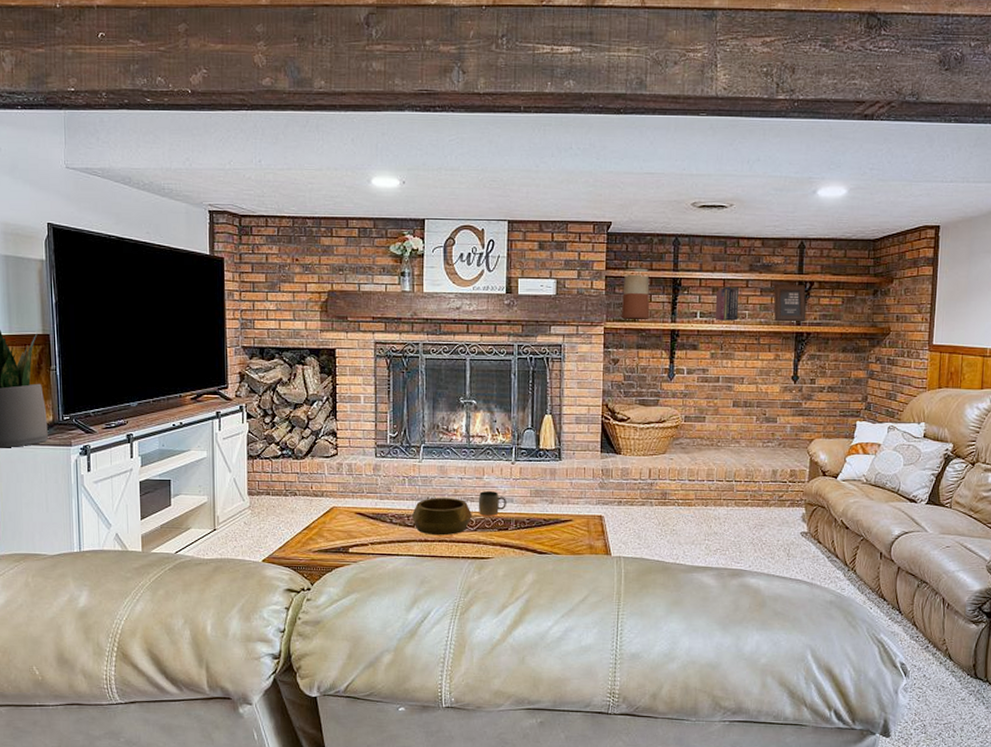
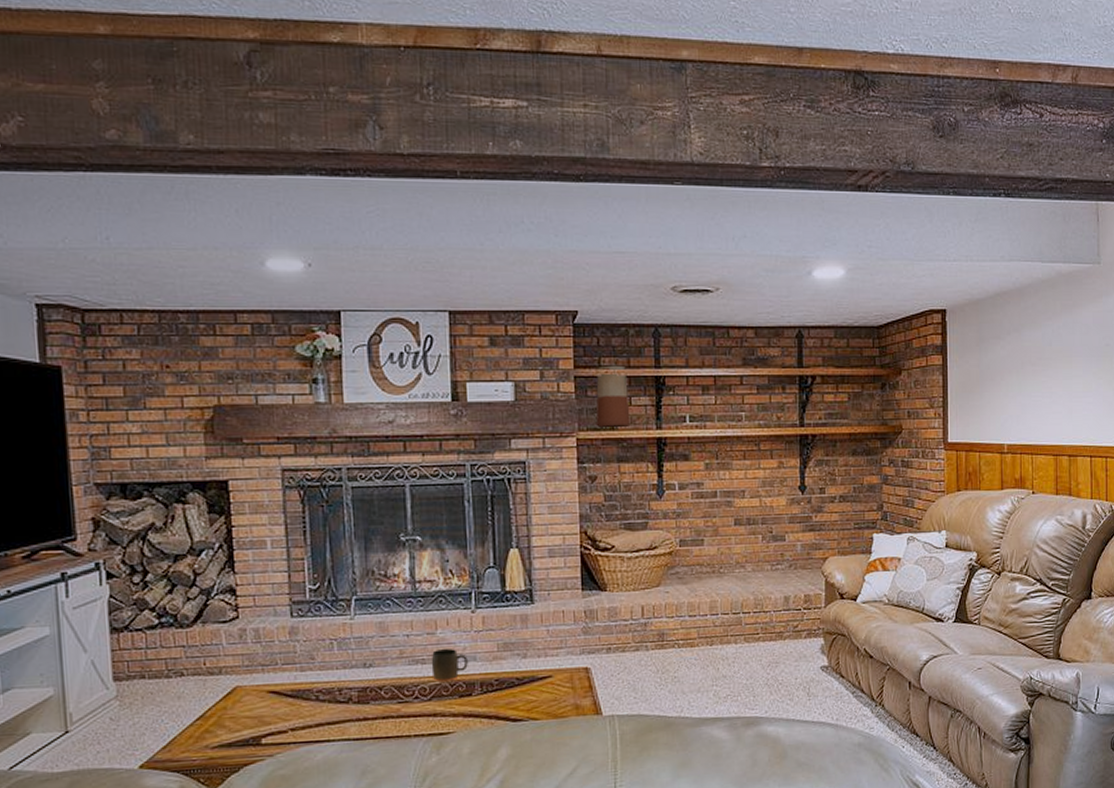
decorative bowl: present [411,498,472,536] -> none [344,661,424,712]
books: present [714,286,739,321] -> none [706,384,733,425]
picture frame: present [773,285,807,322] -> none [771,380,810,424]

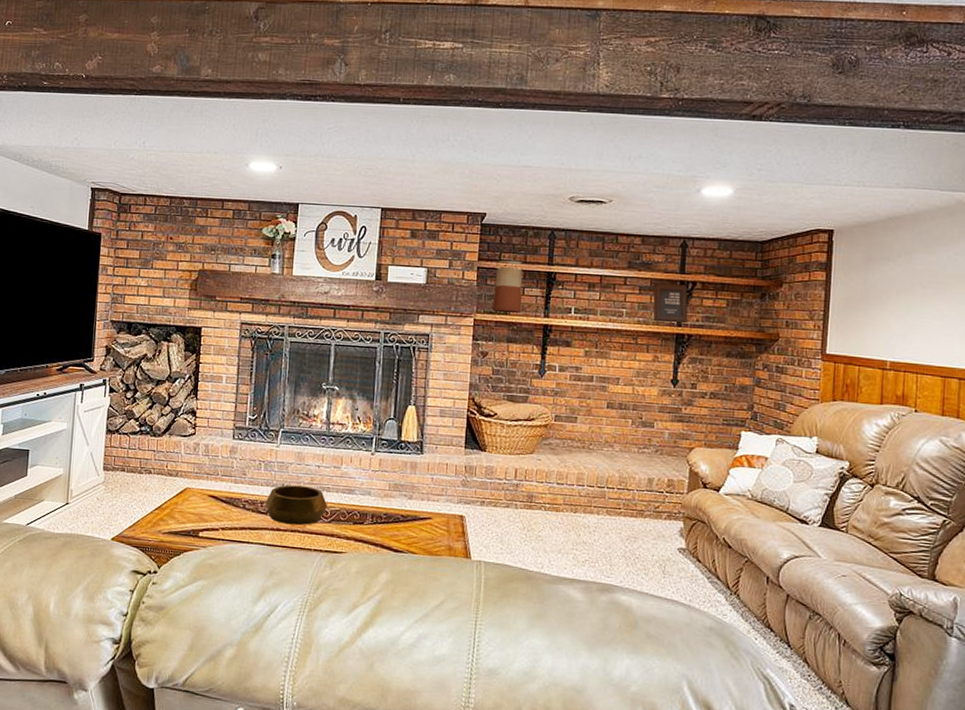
decorative bowl: none [344,661,424,712] -> present [265,485,327,526]
mug: present [431,648,468,682] -> none [334,481,364,509]
picture frame: none [771,380,810,424] -> present [653,283,688,324]

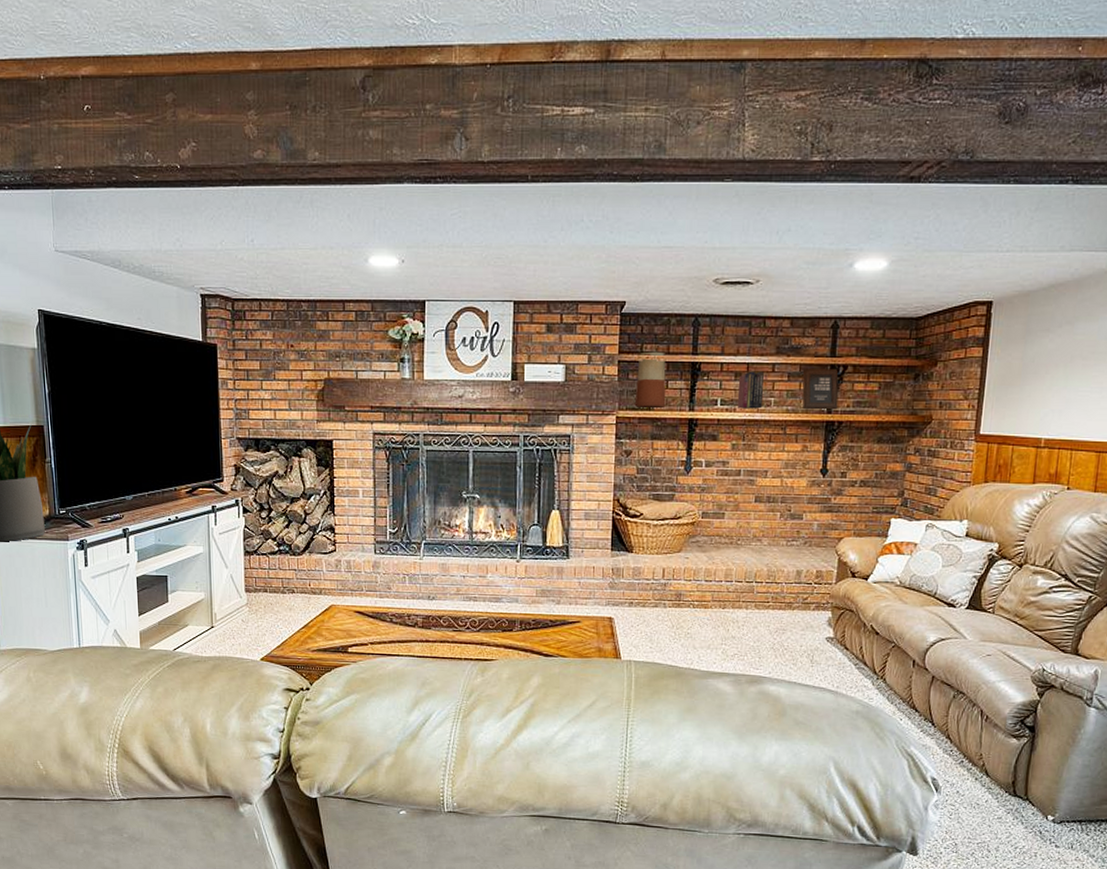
decorative bowl: present [265,485,327,526] -> none [412,596,475,636]
books: none [590,283,616,319] -> present [737,371,764,409]

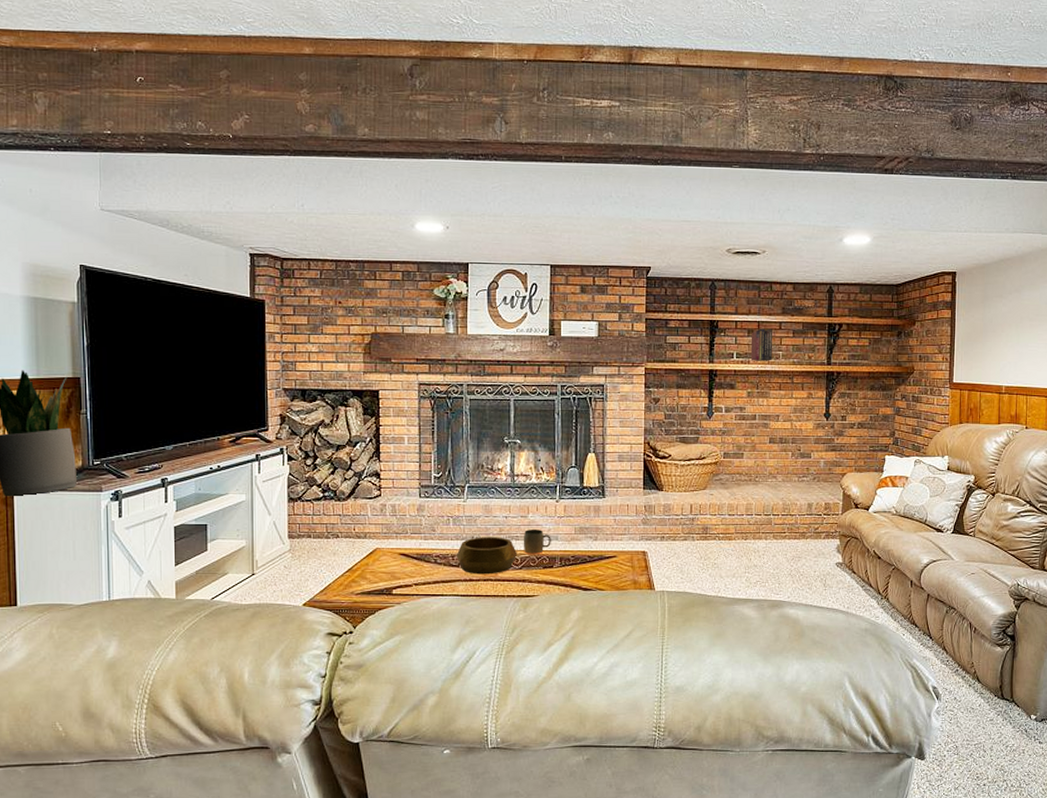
decorative bowl: none [412,596,475,636] -> present [456,537,517,575]
mug: none [481,589,511,617] -> present [523,528,551,555]
vase: present [635,351,666,409] -> none [662,310,689,361]
picture frame: present [802,369,839,410] -> none [805,327,836,362]

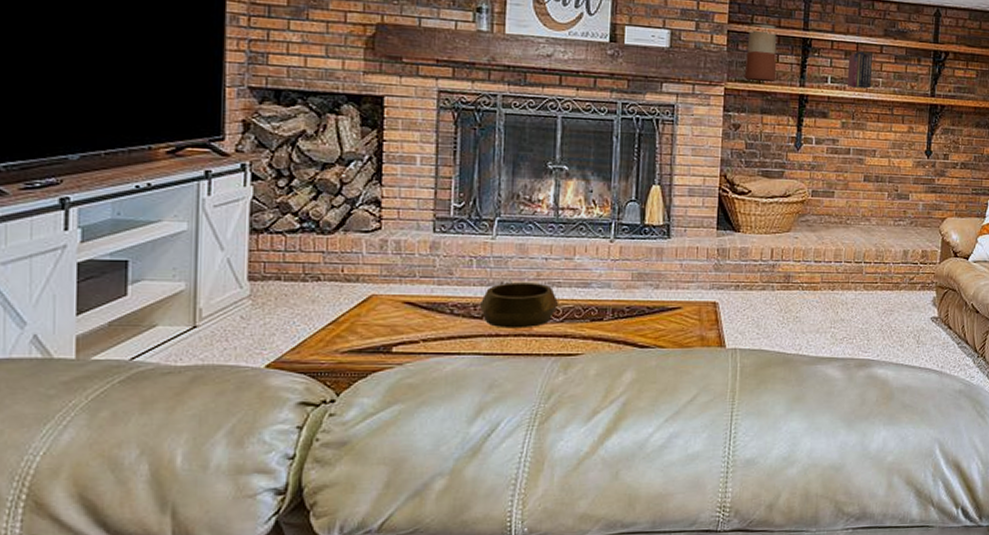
mug: present [523,528,551,555] -> none [566,273,602,305]
vase: none [662,310,689,361] -> present [745,23,777,83]

